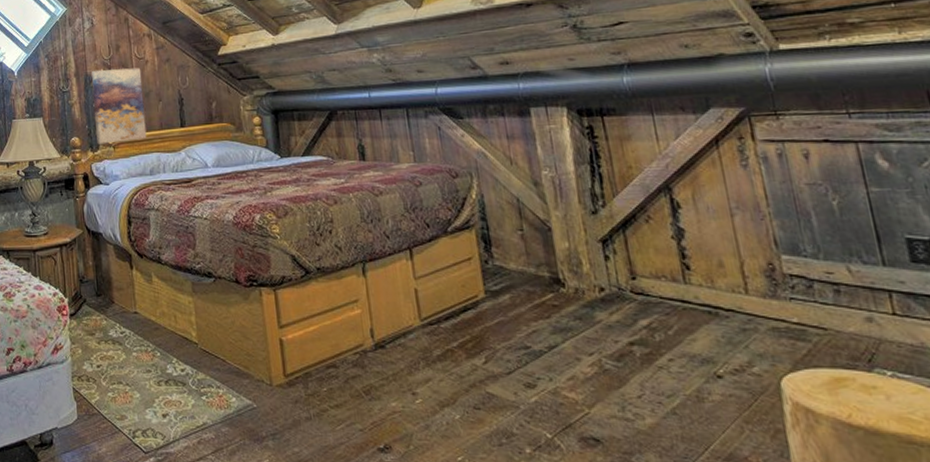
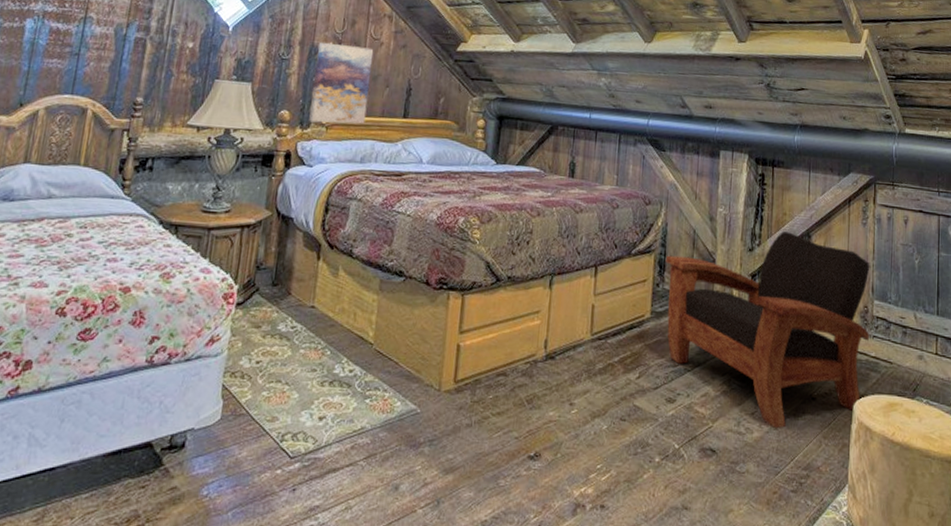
armchair: none [489,187,789,414] -> present [665,231,870,429]

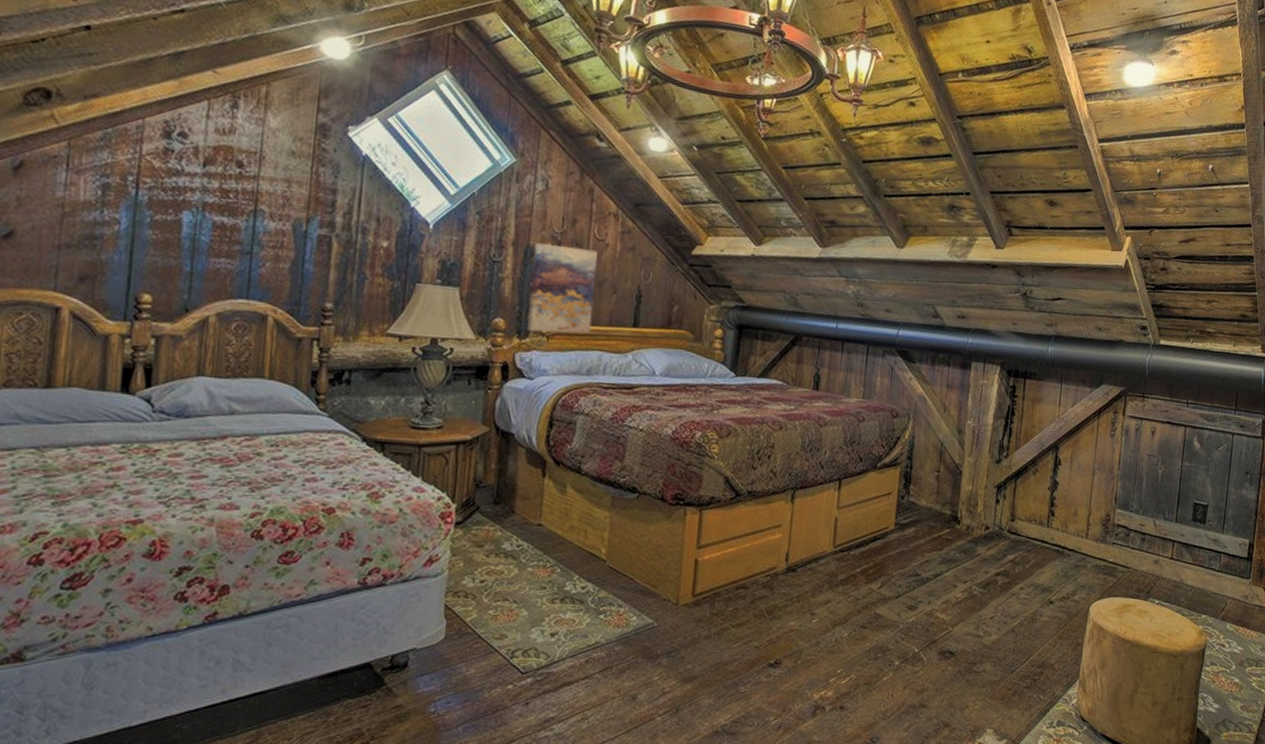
armchair: present [665,231,870,429] -> none [911,443,1115,632]

